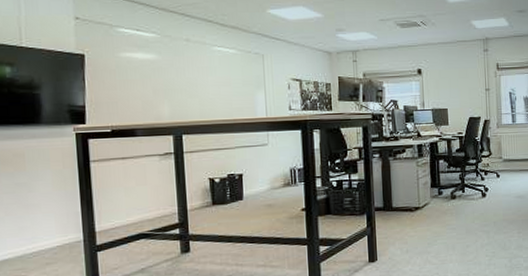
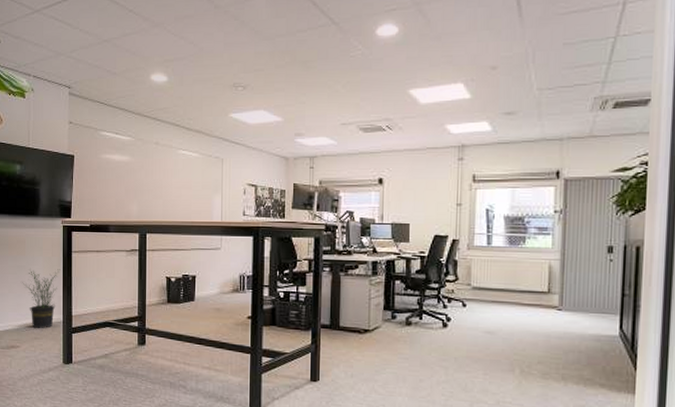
potted plant: none [24,182,76,253] -> present [22,269,61,329]

